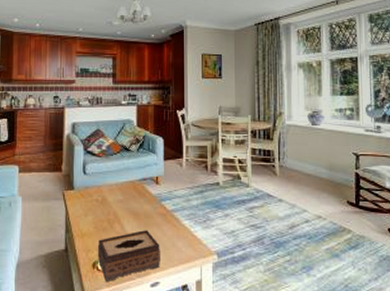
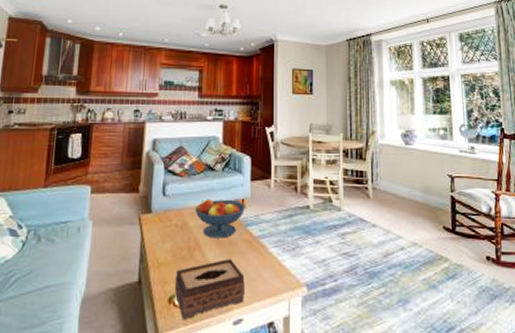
fruit bowl: none [113,177,159,212] -> present [195,199,245,238]

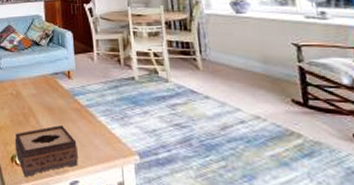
fruit bowl: present [195,199,245,238] -> none [26,71,71,106]

